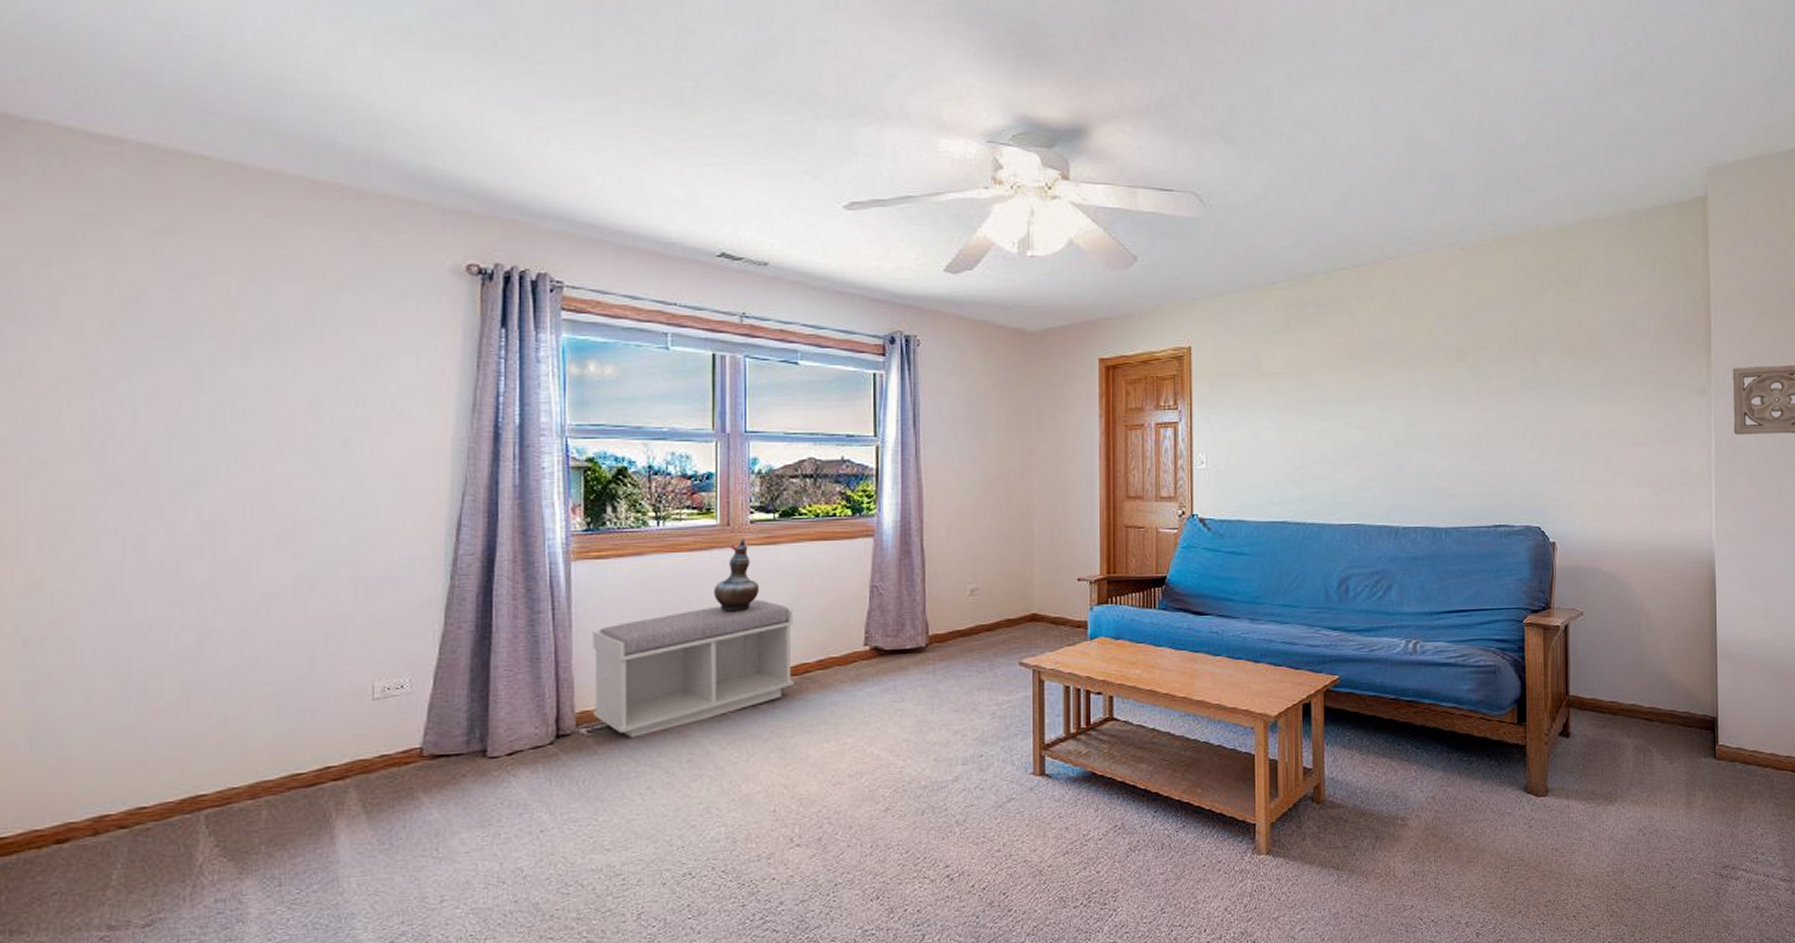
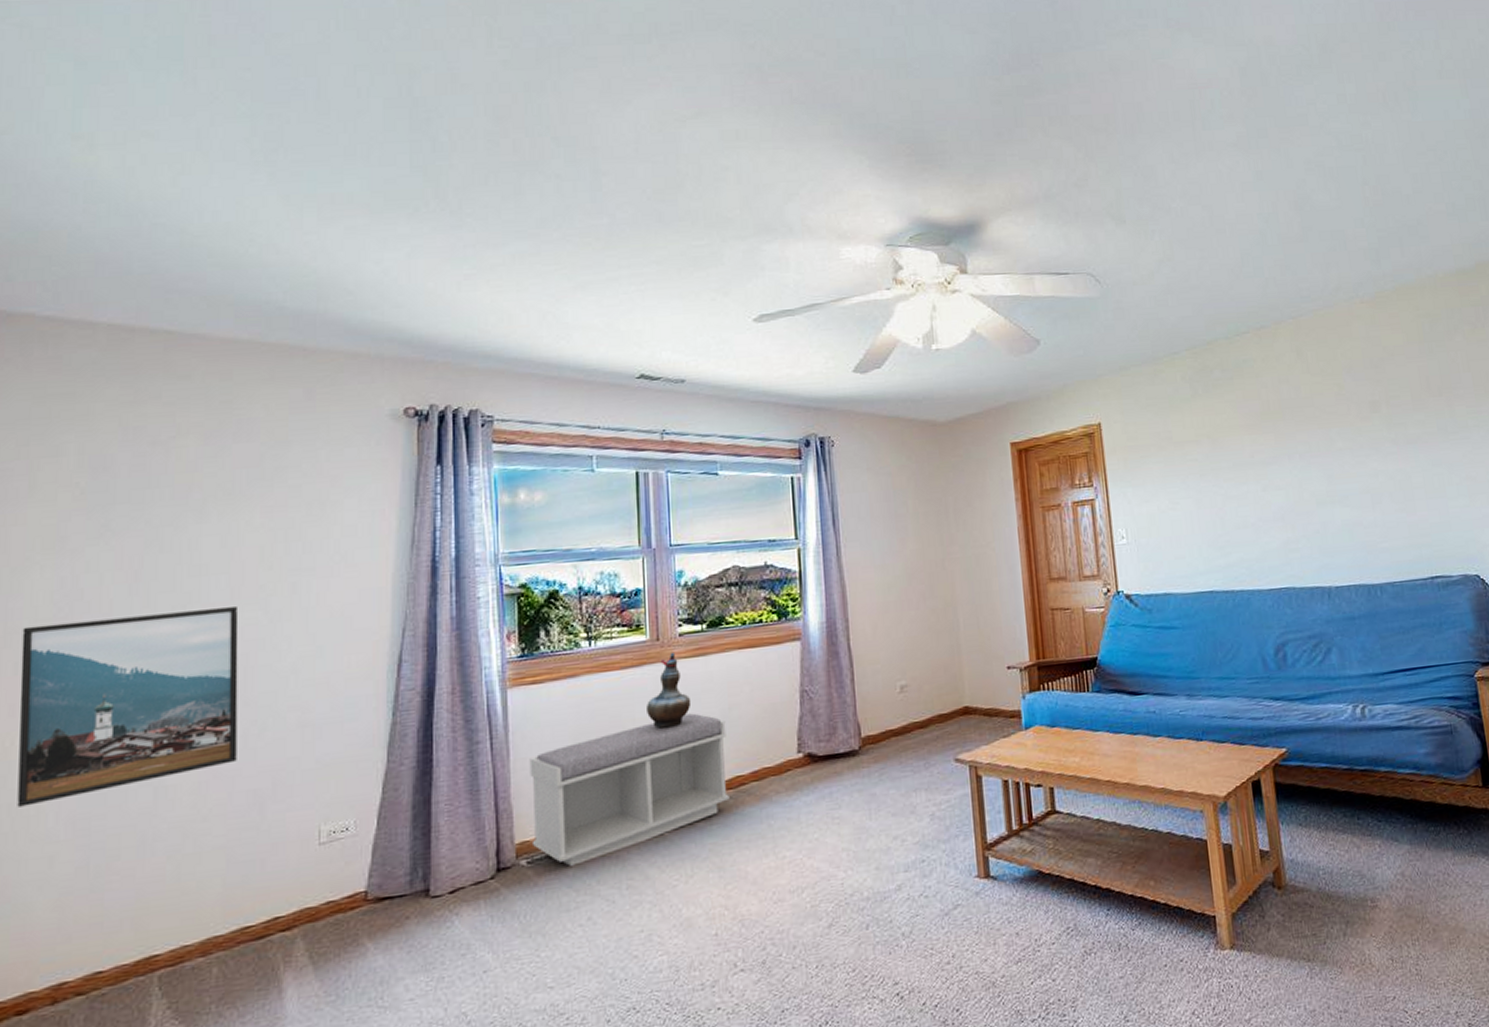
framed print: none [49,456,287,641] -> present [17,607,239,807]

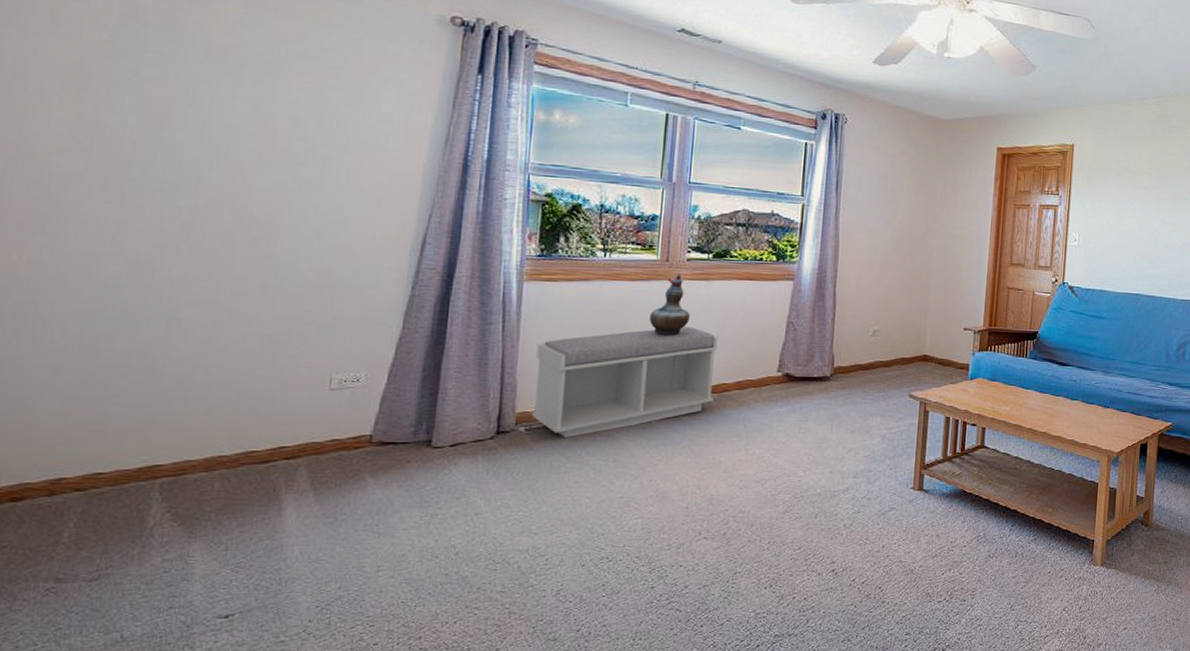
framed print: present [17,607,239,807] -> none [22,152,267,318]

